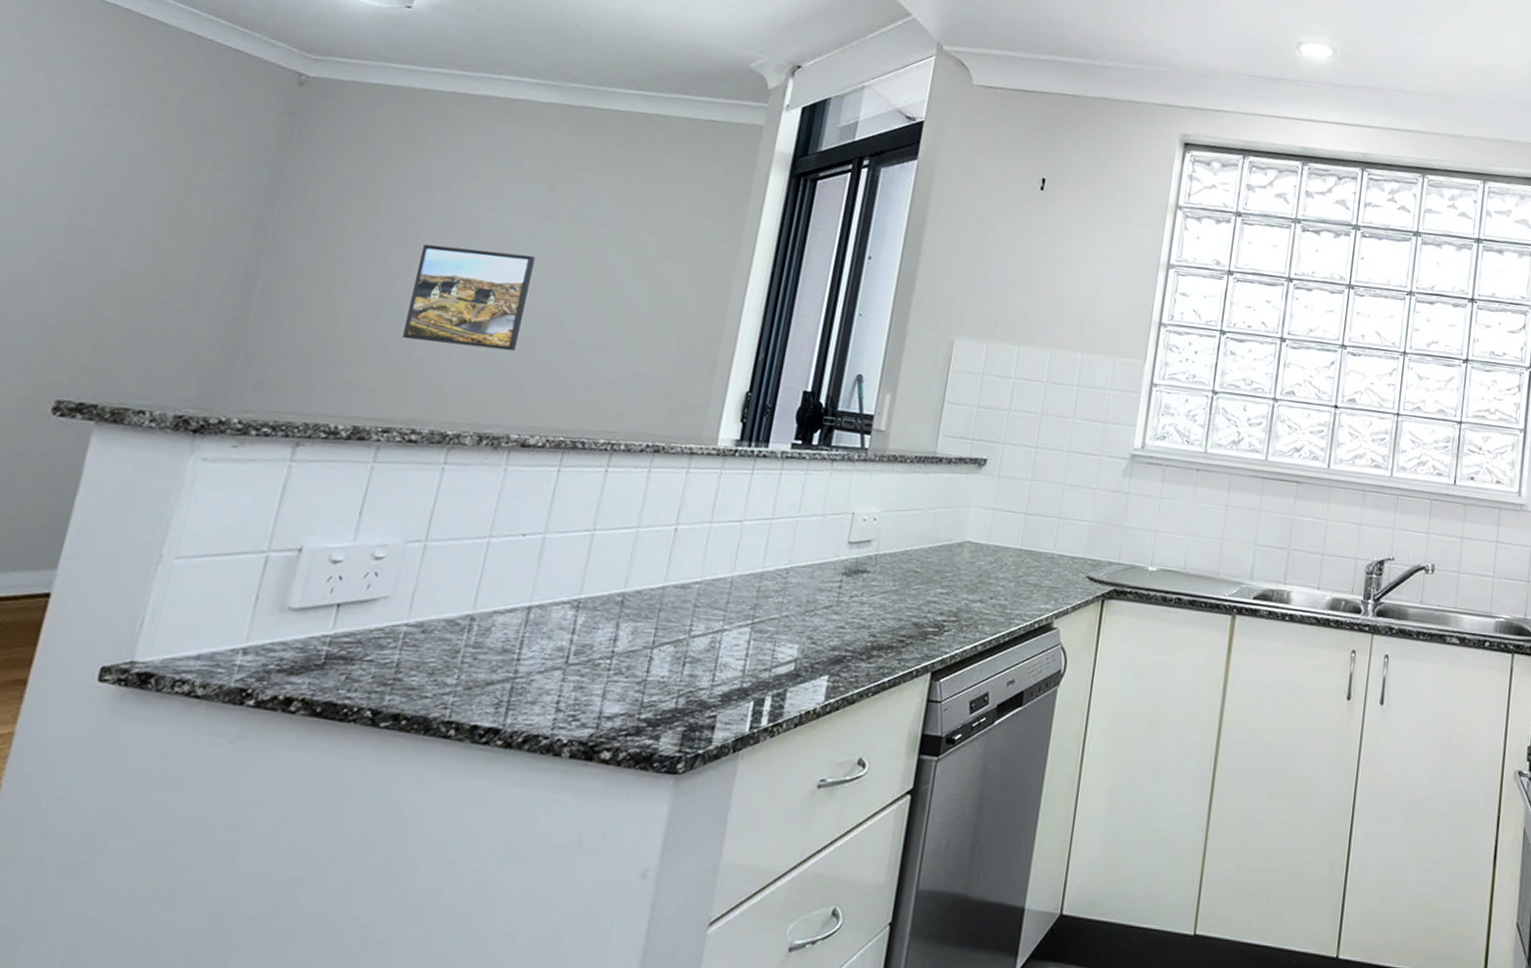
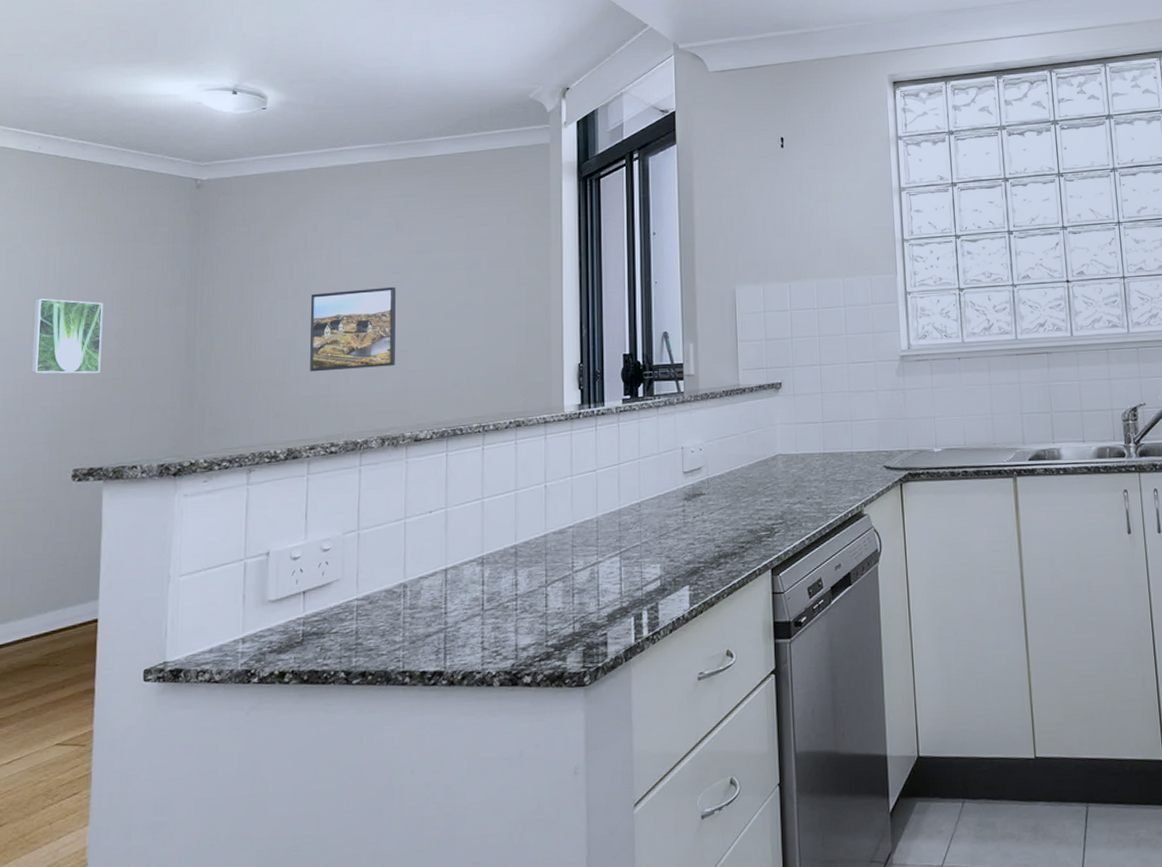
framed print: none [23,177,143,286] -> present [31,298,104,374]

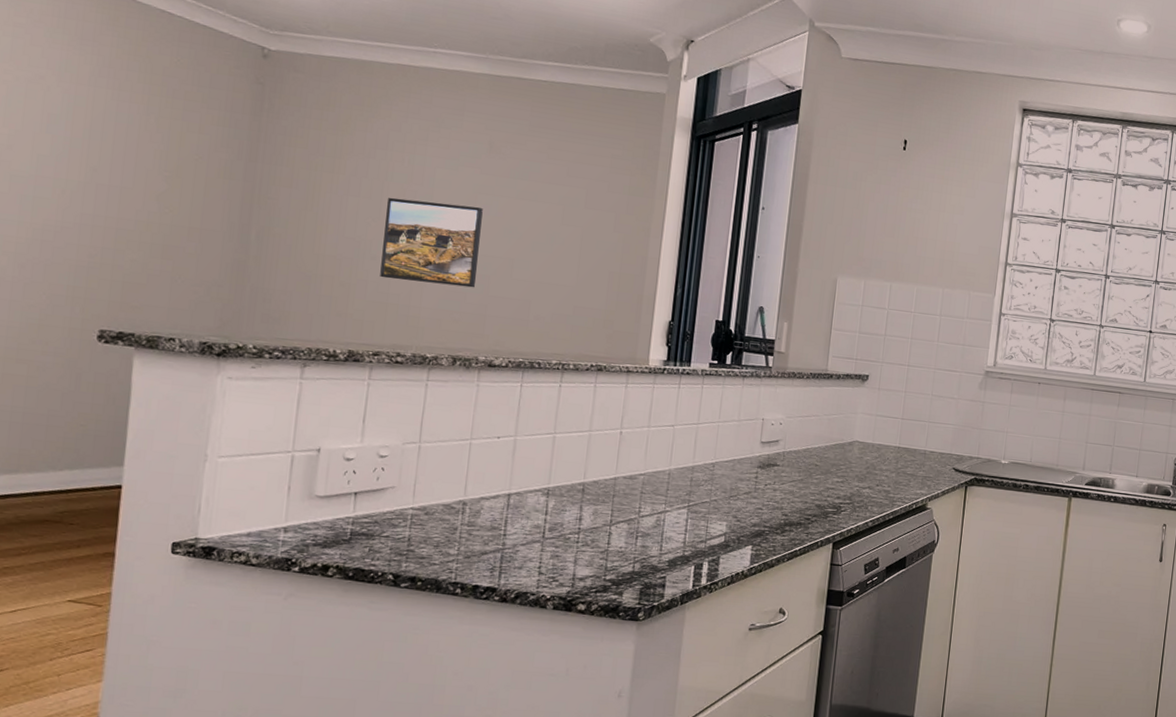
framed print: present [31,298,104,374] -> none [52,140,144,234]

